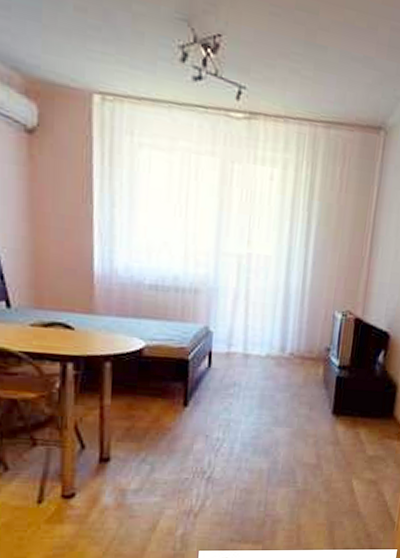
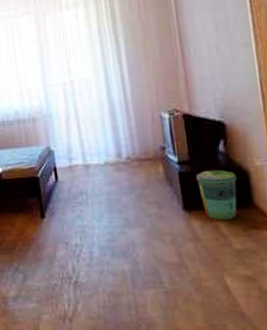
trash can: none [350,378,387,428] -> present [195,169,237,221]

